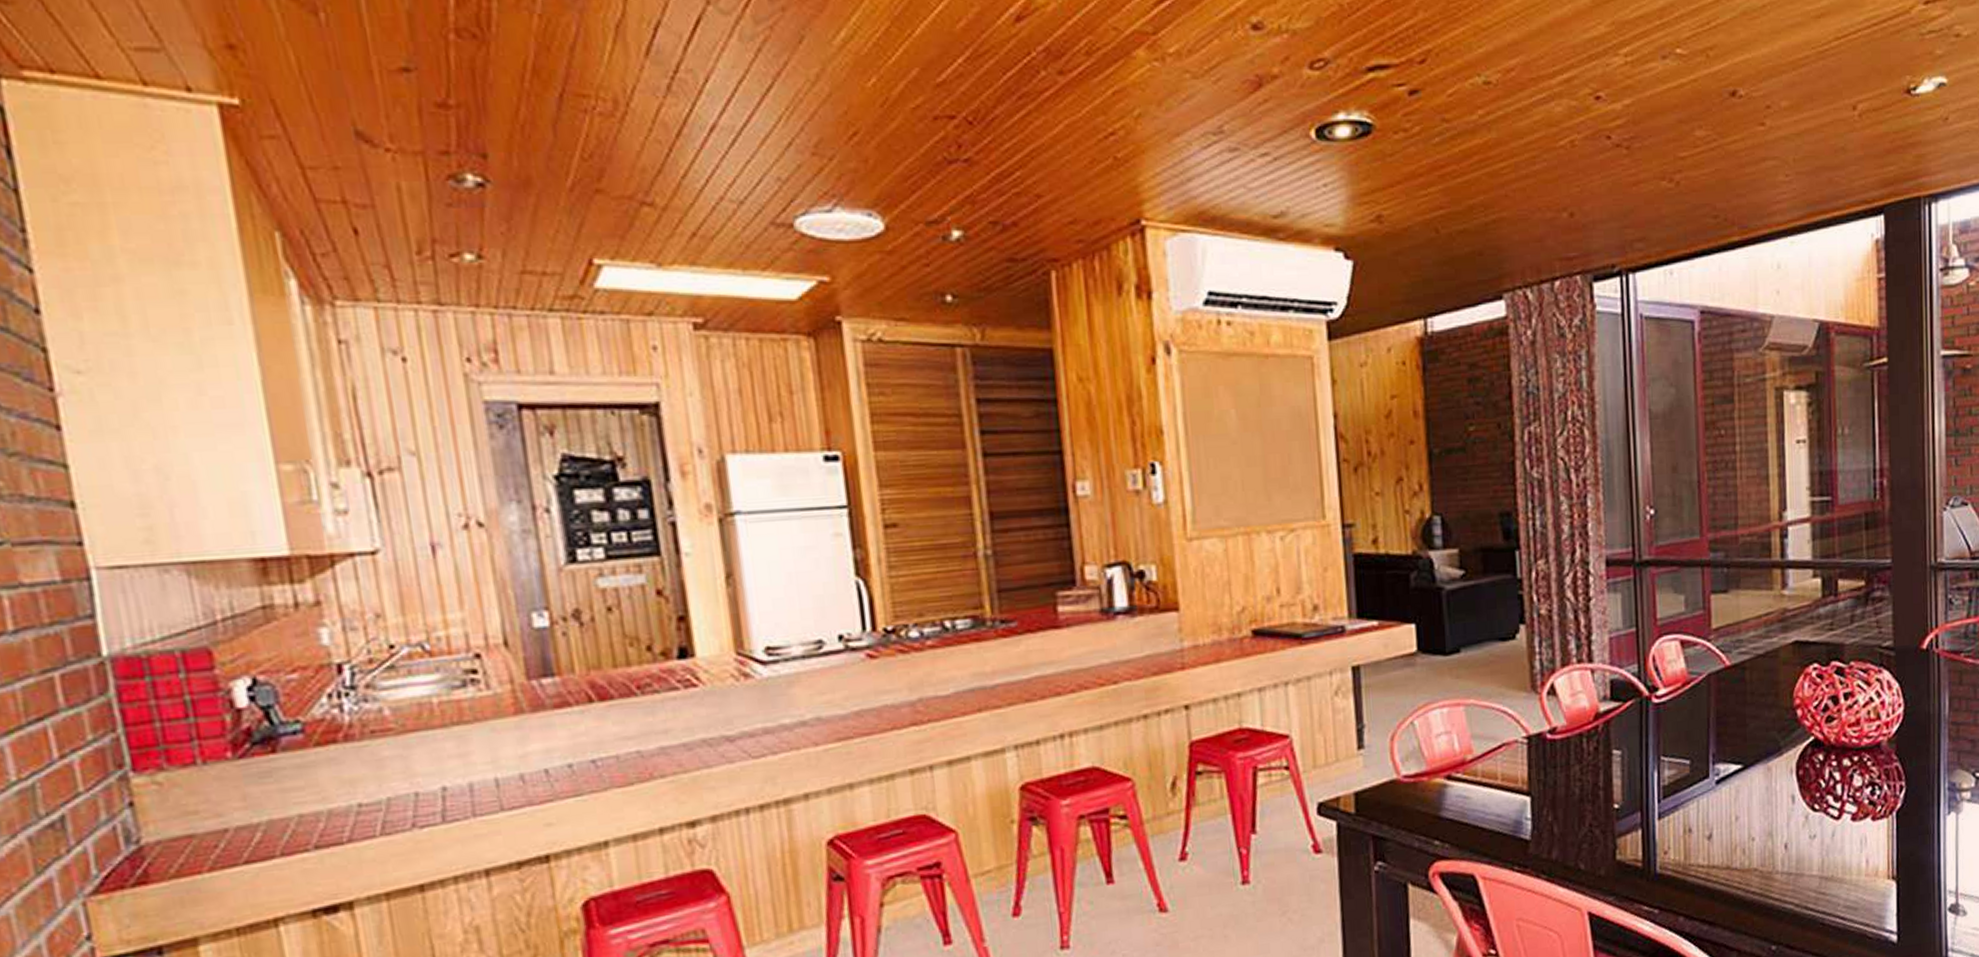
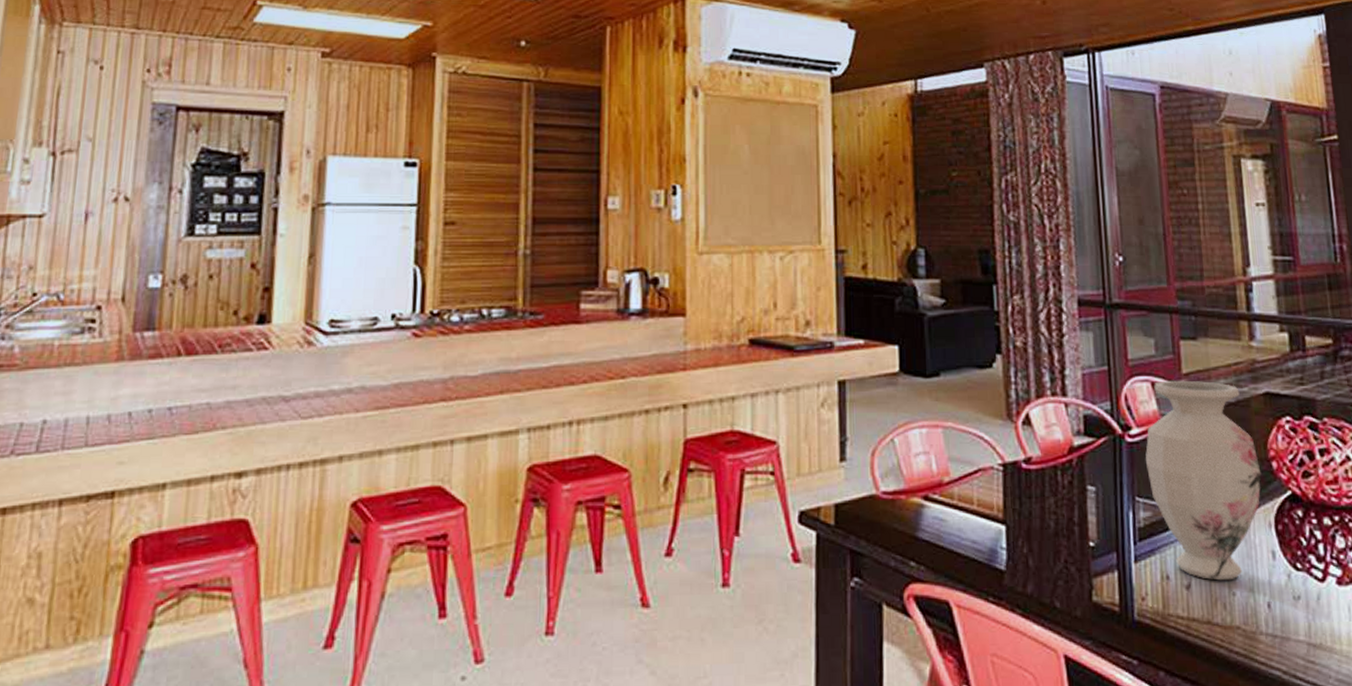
vase: none [1671,635,1786,829] -> present [1145,380,1262,581]

